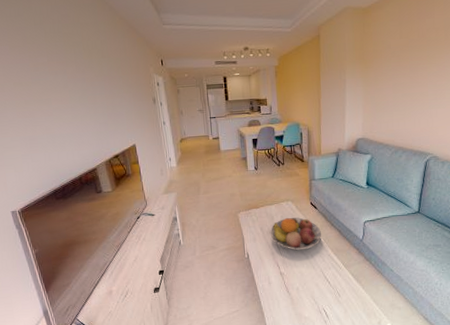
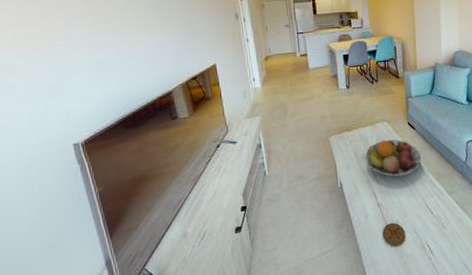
coaster: none [284,290,305,310] -> present [382,222,406,247]

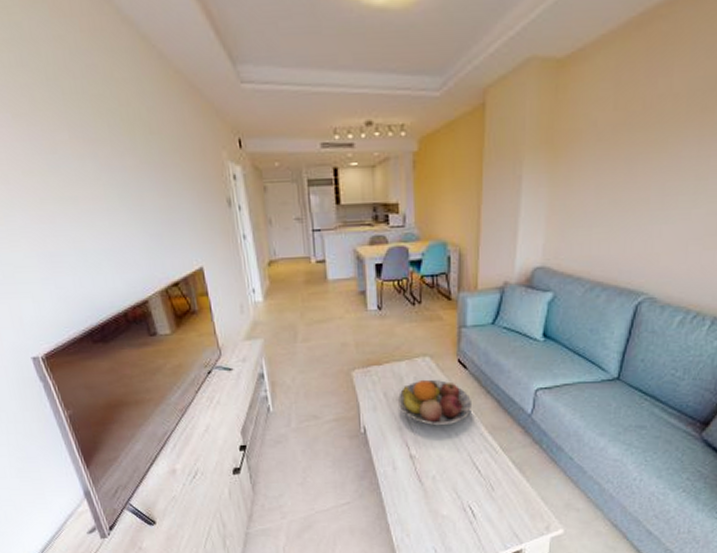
coaster: present [382,222,406,247] -> none [414,479,443,506]

